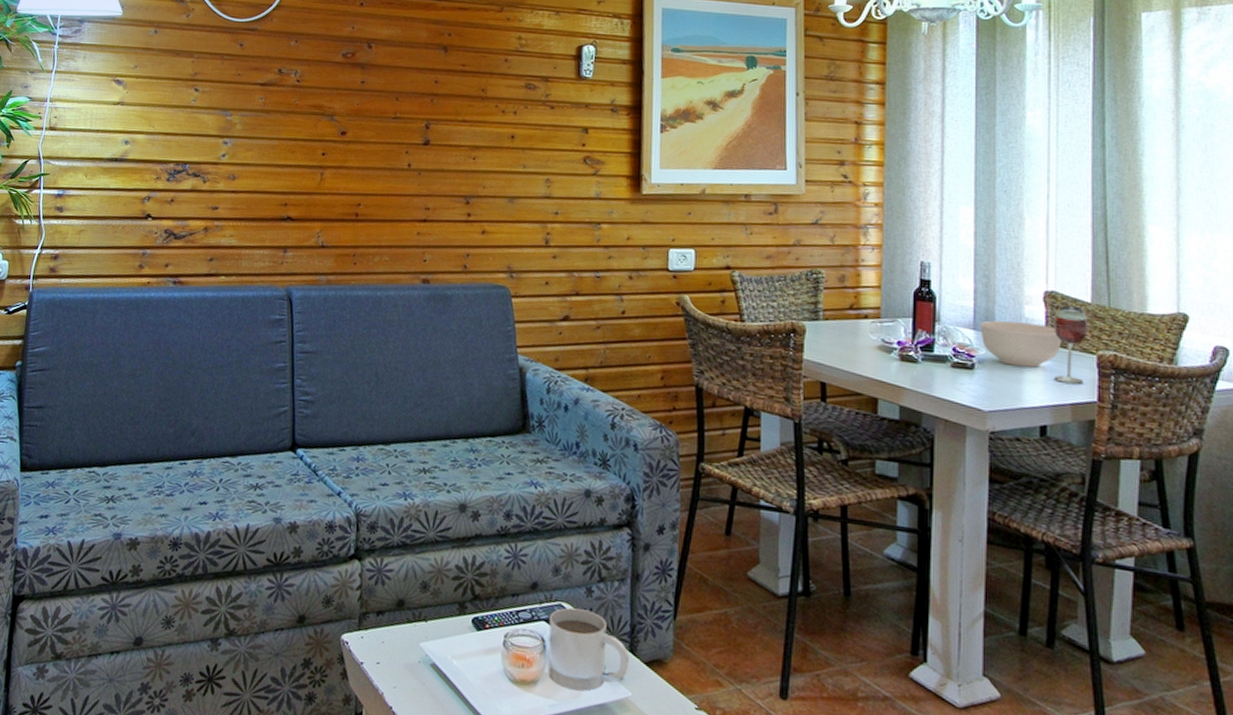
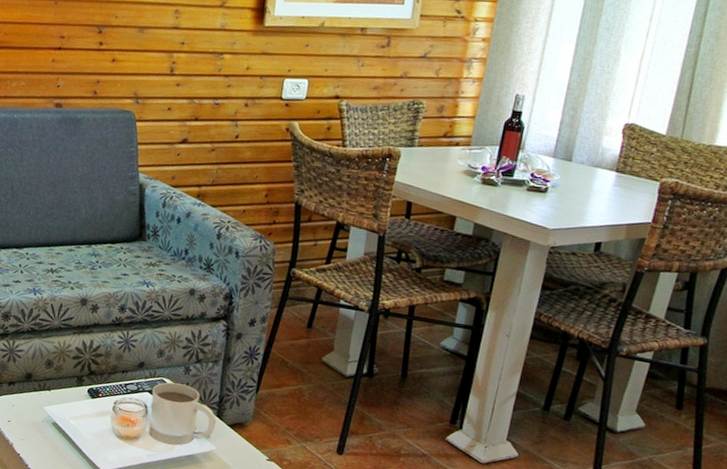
bowl: present [980,320,1062,368] -> none [559,149,631,192]
wineglass: present [1053,304,1089,384] -> none [617,136,660,207]

